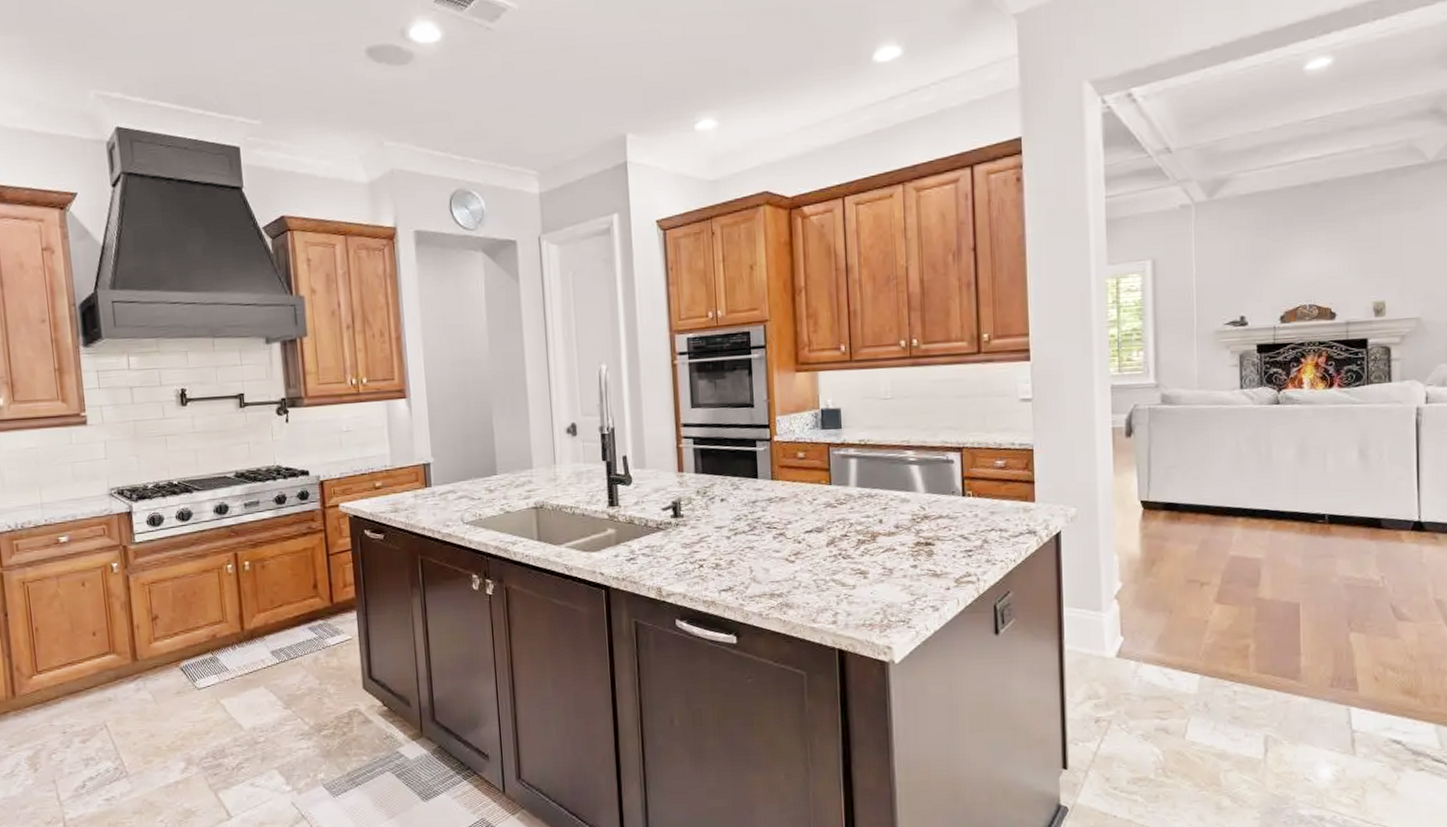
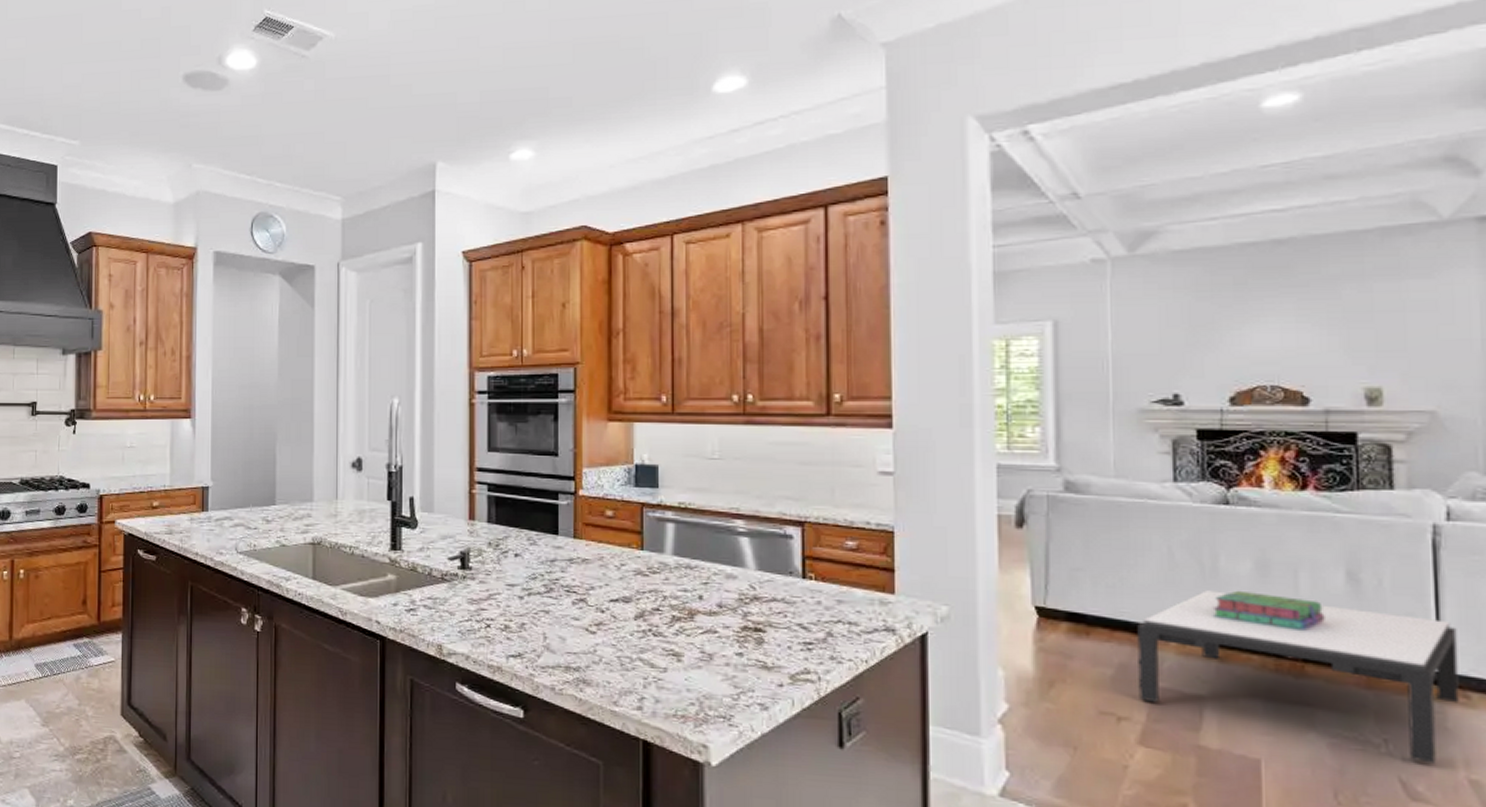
coffee table: none [1215,474,1431,591] -> present [1137,590,1459,764]
stack of books: none [1267,472,1344,500] -> present [1212,590,1325,631]

